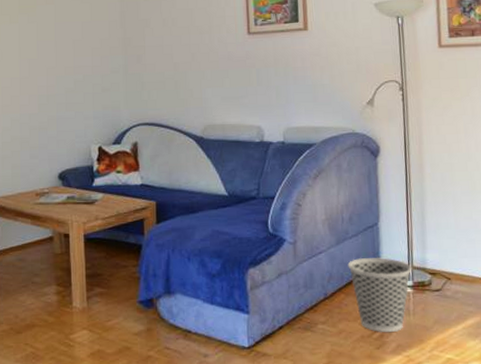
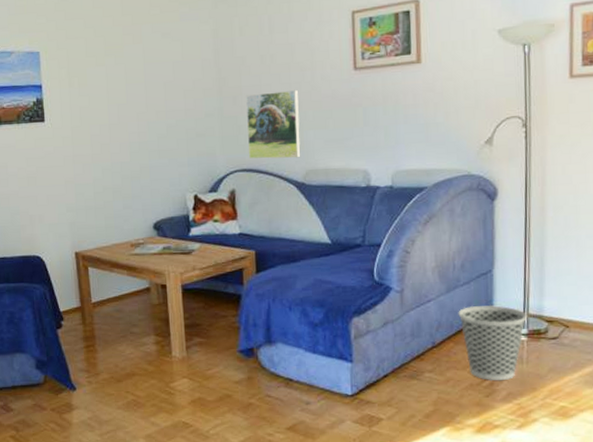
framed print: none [149,50,200,114] -> present [246,89,301,159]

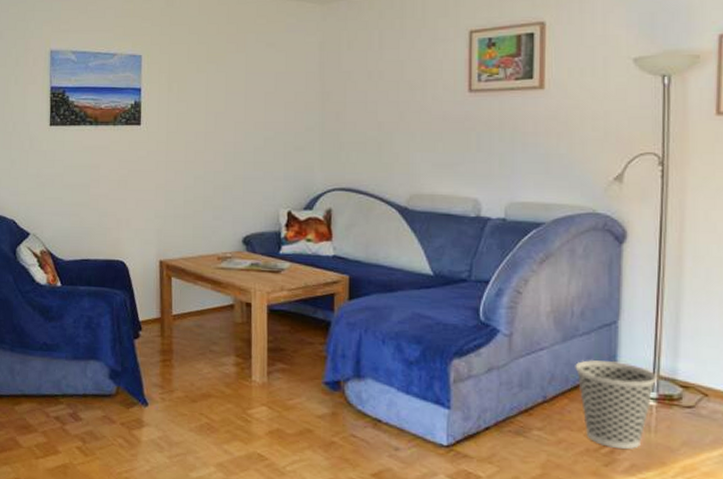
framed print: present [246,89,301,159] -> none [348,108,406,181]

